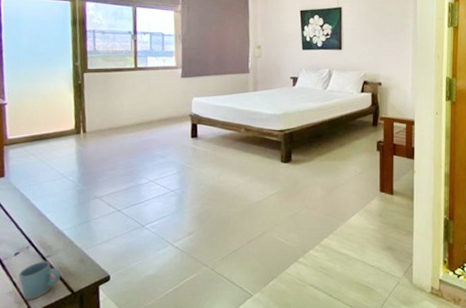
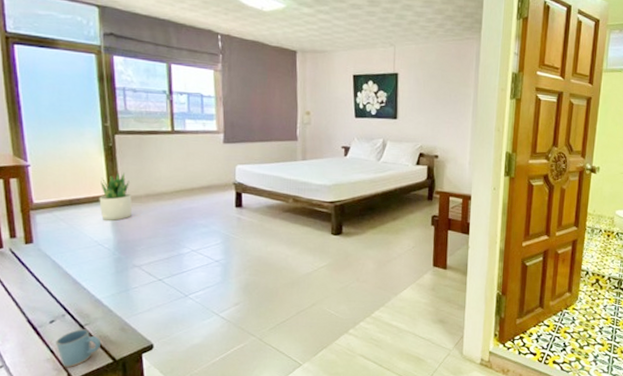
planter: none [66,107,97,154] -> present [99,172,133,221]

